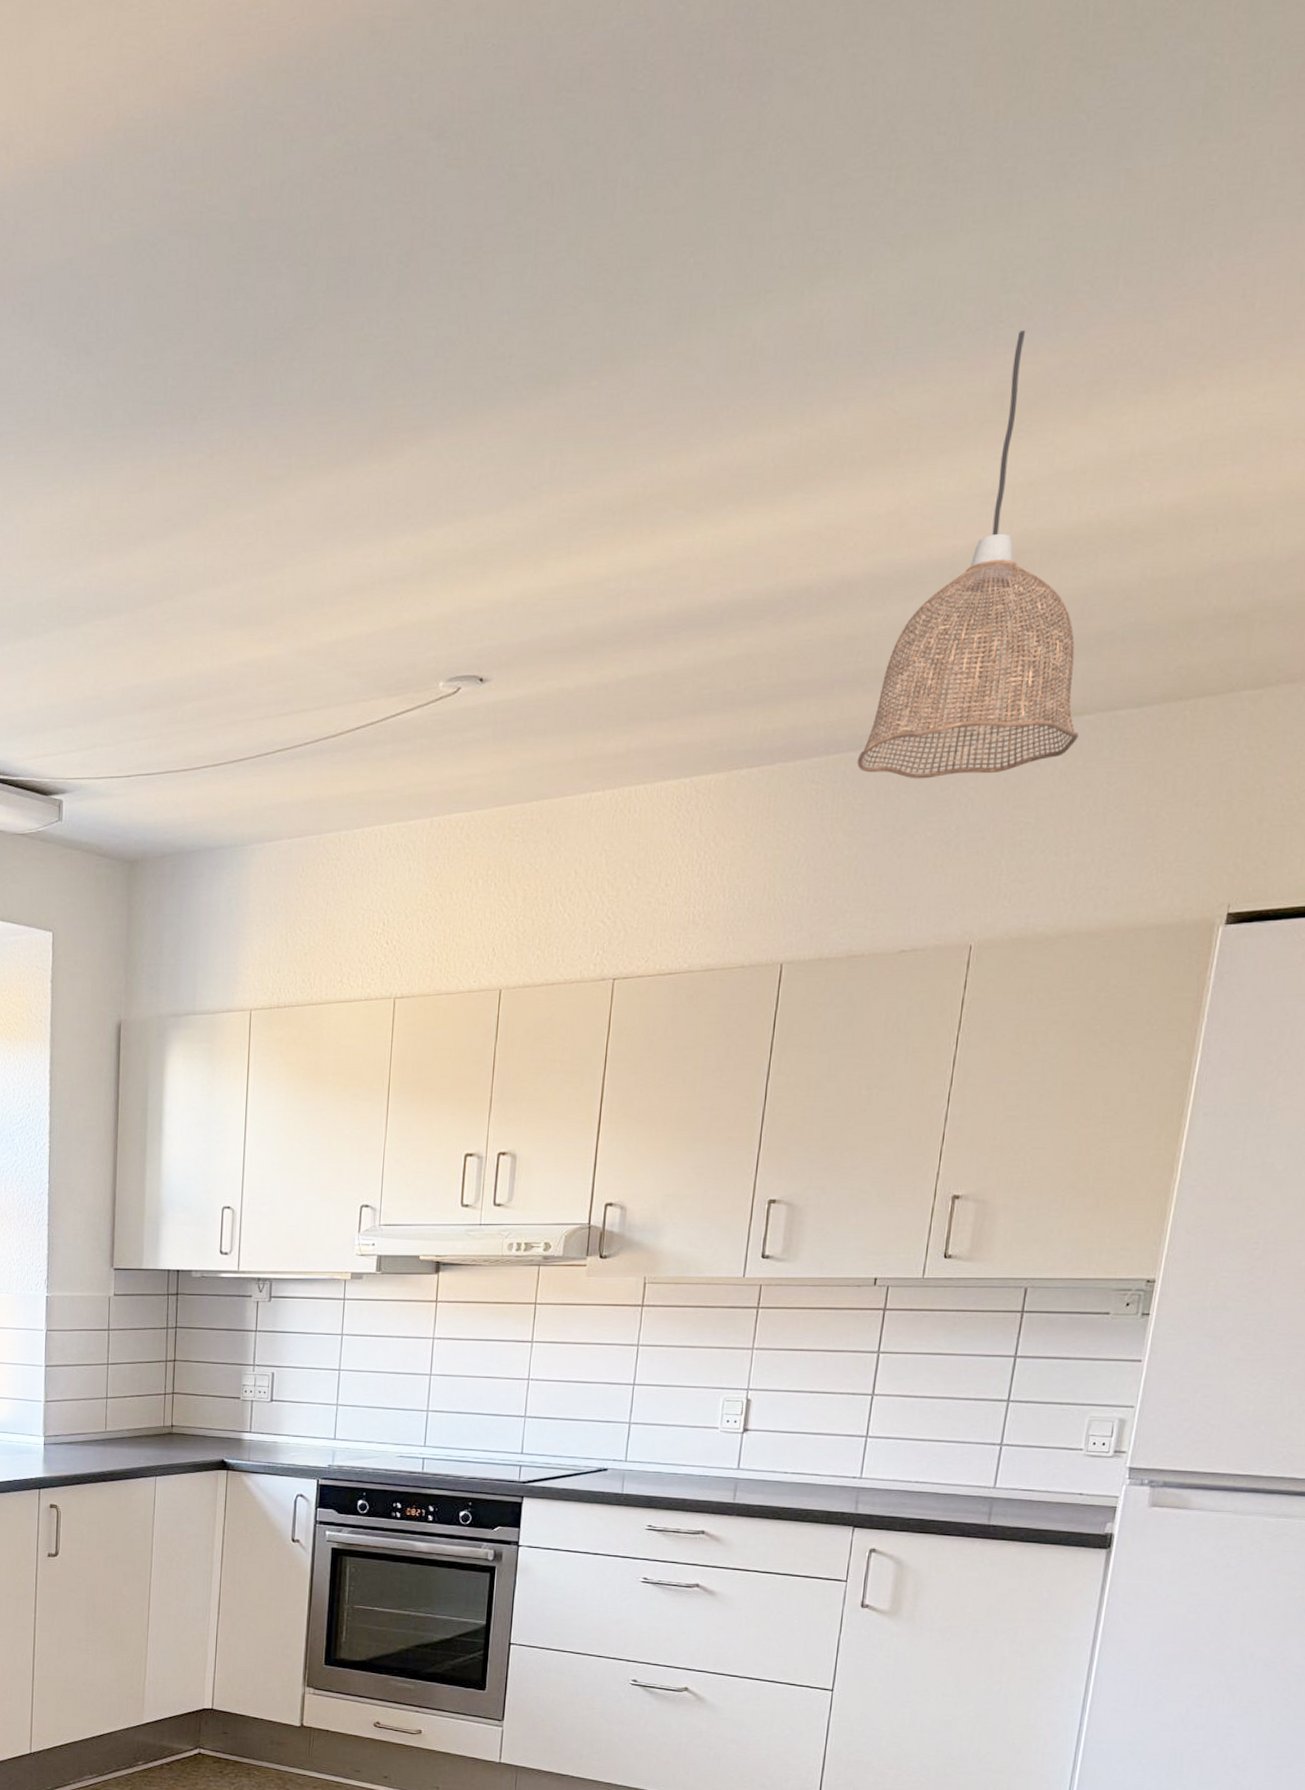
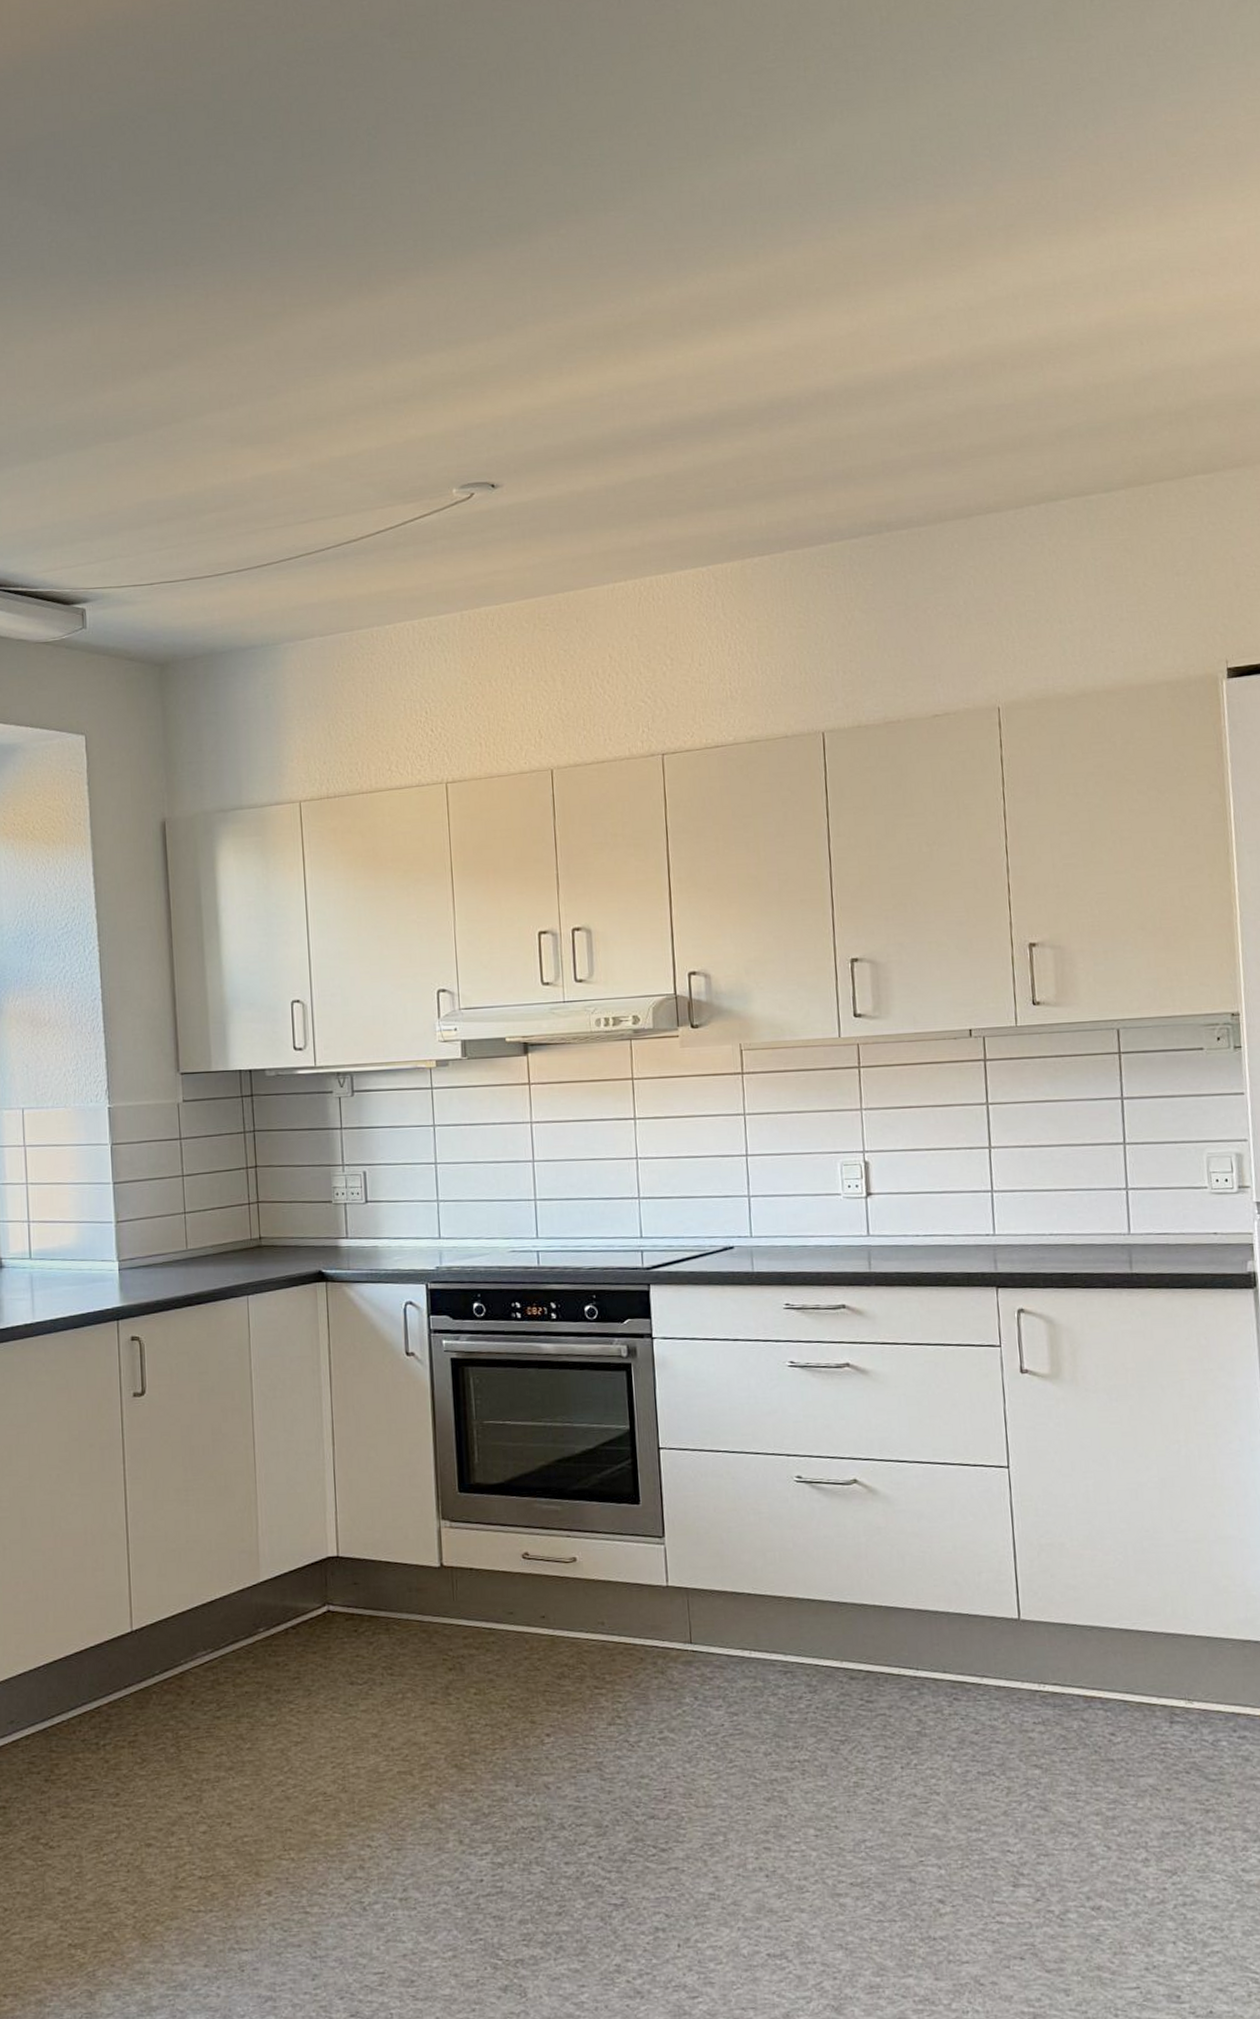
pendant lamp: present [857,330,1079,779] -> none [860,186,1059,561]

